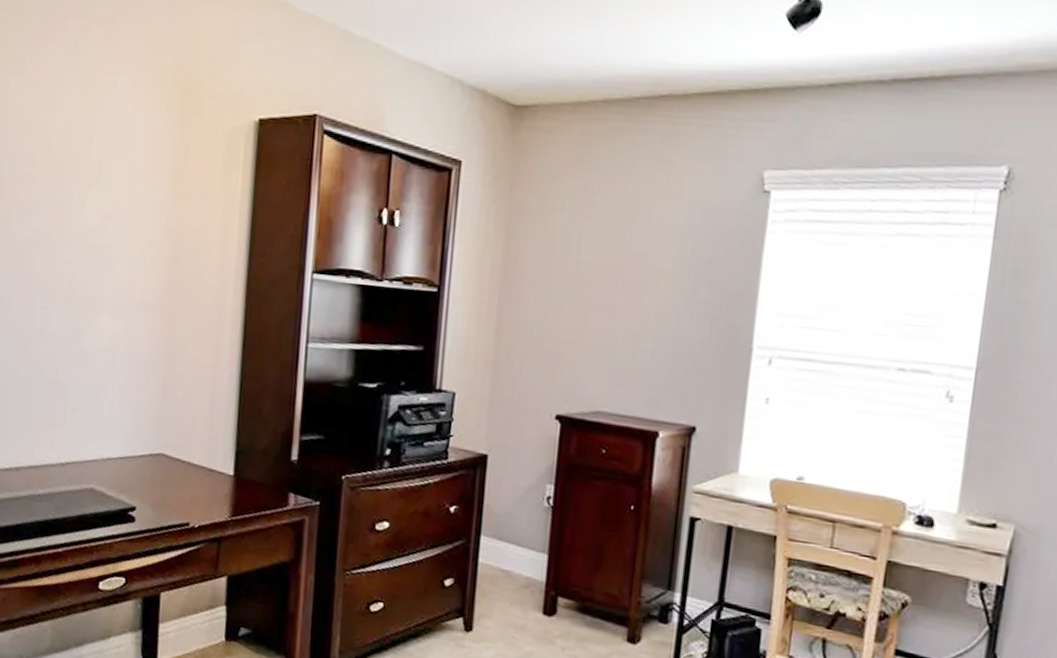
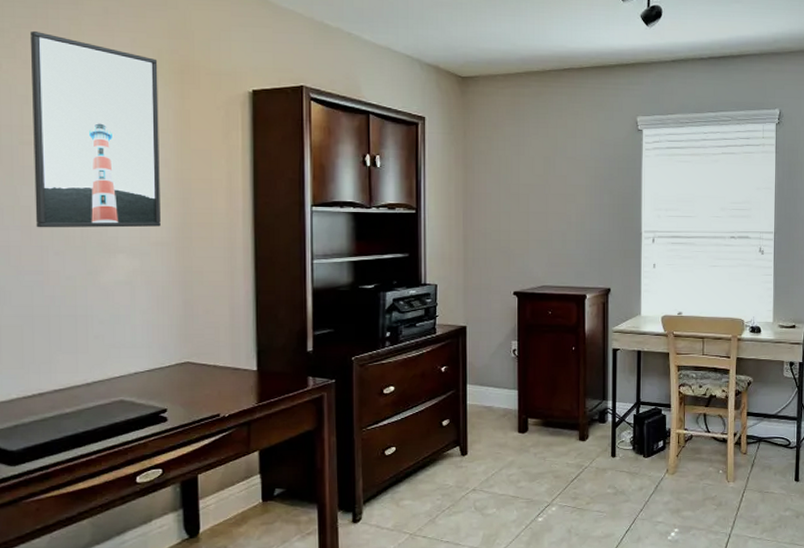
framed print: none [27,44,161,285] -> present [29,30,161,228]

